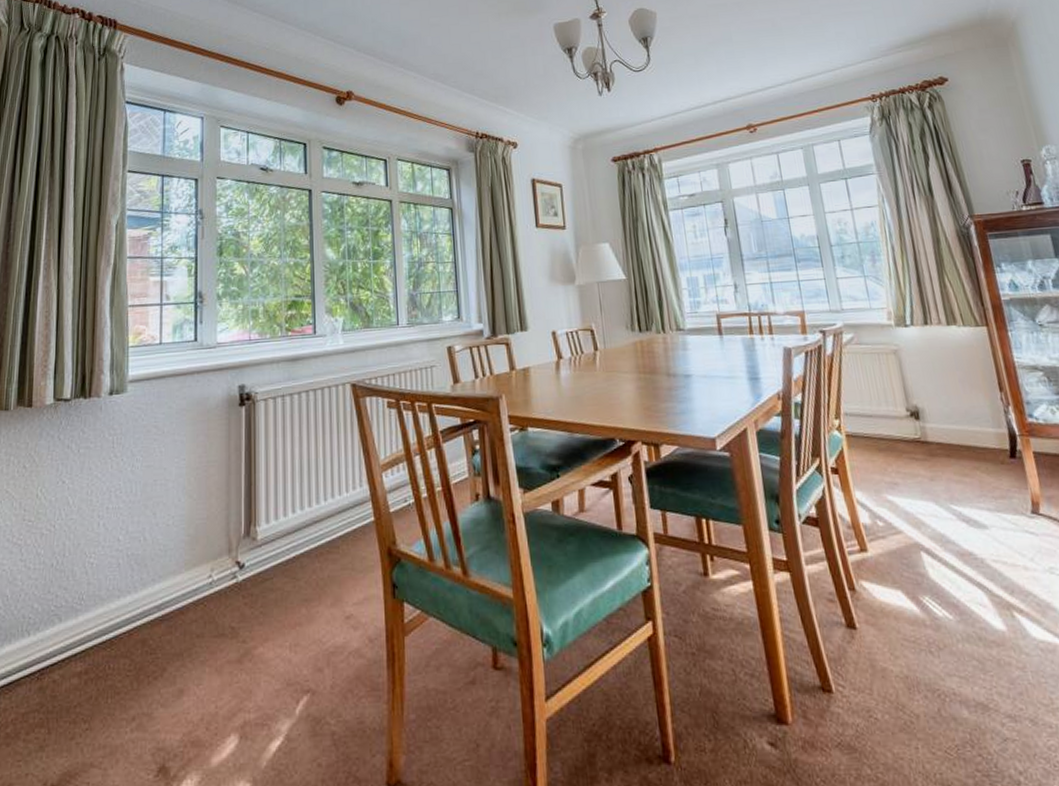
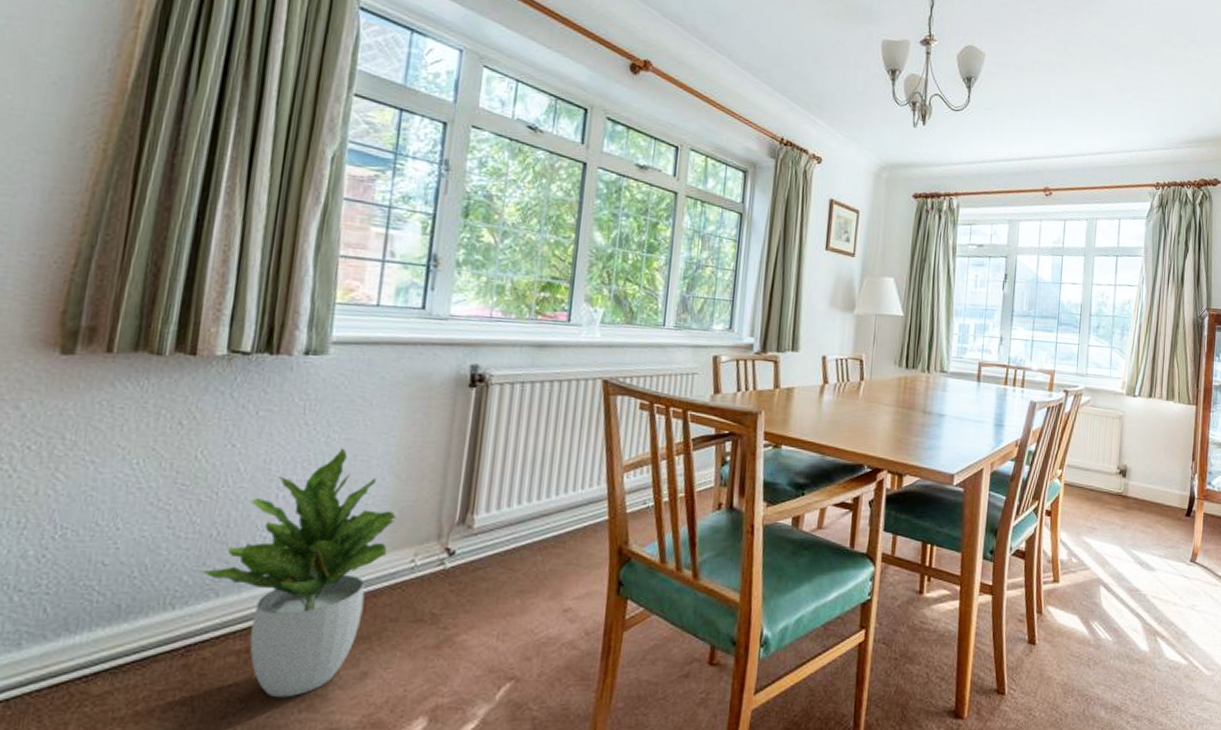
potted plant: none [46,475,193,718] -> present [200,448,397,698]

